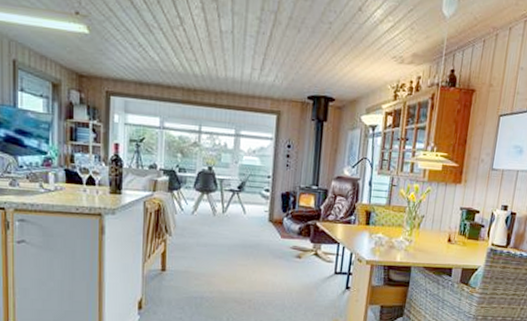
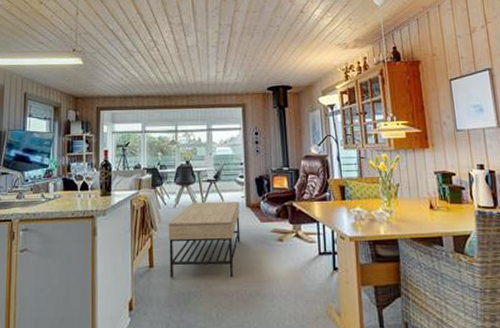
coffee table: none [182,211,262,287] -> present [168,201,241,278]

